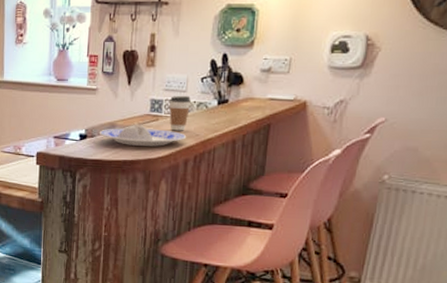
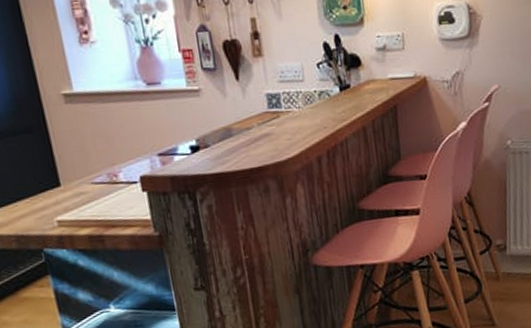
plate: present [99,125,187,147] -> none [213,125,315,151]
coffee cup: present [169,96,191,131] -> none [287,86,312,127]

